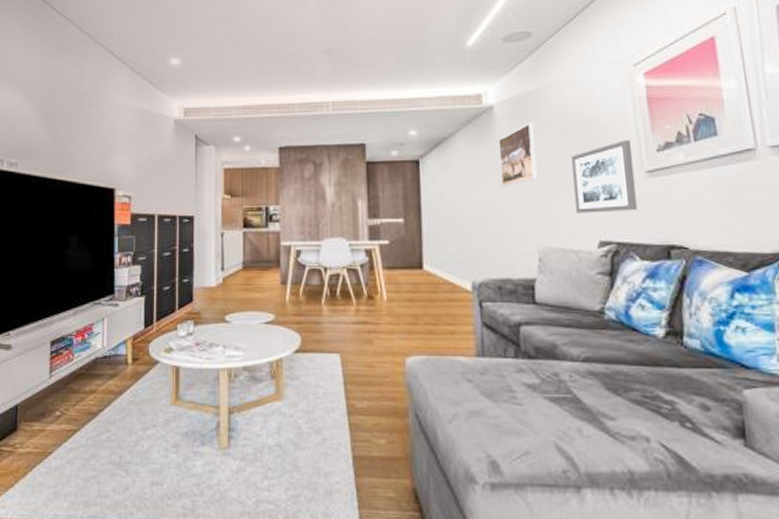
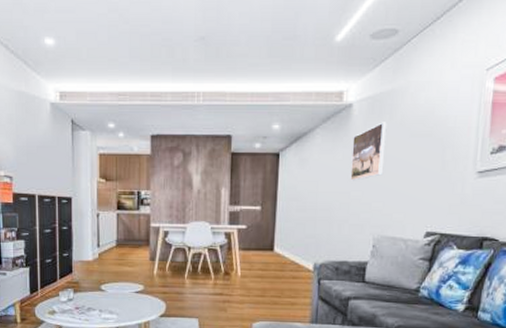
wall art: present [572,140,637,214] -> none [411,142,470,208]

